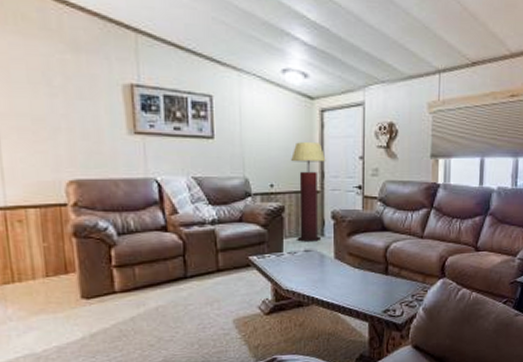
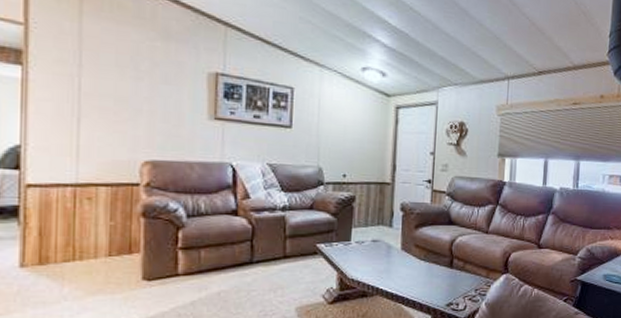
floor lamp: present [291,142,326,242] -> none [365,136,399,232]

